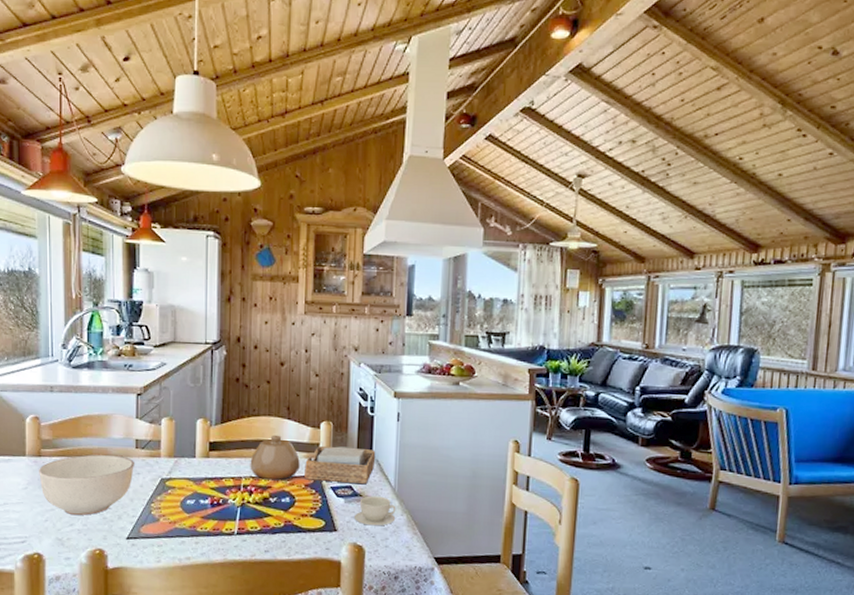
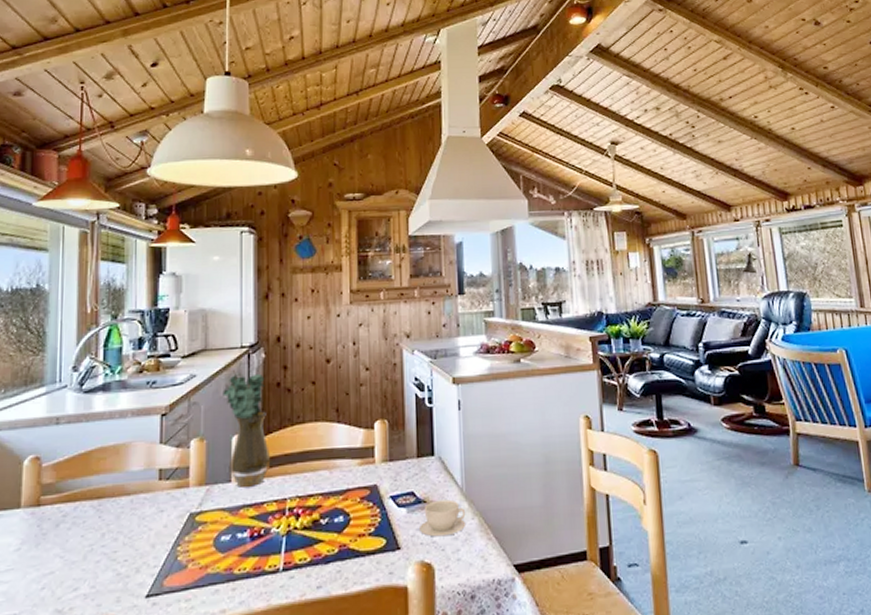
bowl: present [39,454,135,516] -> none [36,491,158,577]
vase: none [189,363,230,464] -> present [223,370,271,487]
sugar bowl: present [250,435,300,480] -> none [296,442,353,497]
napkin holder: present [304,445,376,485] -> none [359,446,438,491]

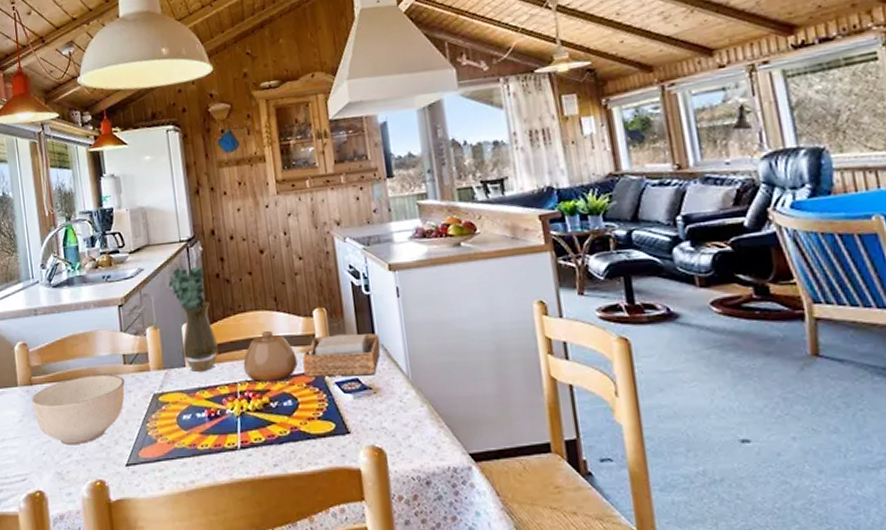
bowl: none [36,491,158,577] -> present [32,374,126,445]
sugar bowl: none [296,442,353,497] -> present [243,330,298,381]
napkin holder: none [359,446,438,491] -> present [302,333,381,377]
teacup: present [420,499,466,537] -> none [367,386,416,423]

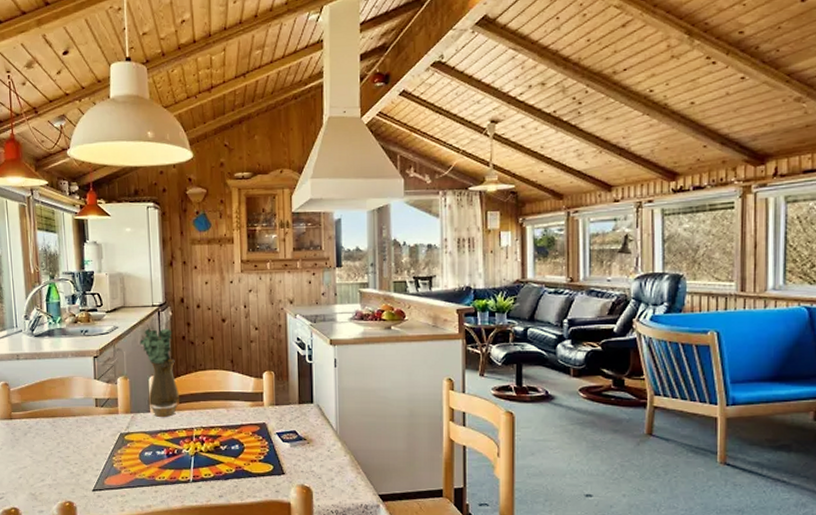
bowl: present [32,374,126,445] -> none [11,414,96,472]
sugar bowl: present [243,330,298,381] -> none [200,387,246,428]
napkin holder: present [302,333,381,377] -> none [251,394,317,429]

